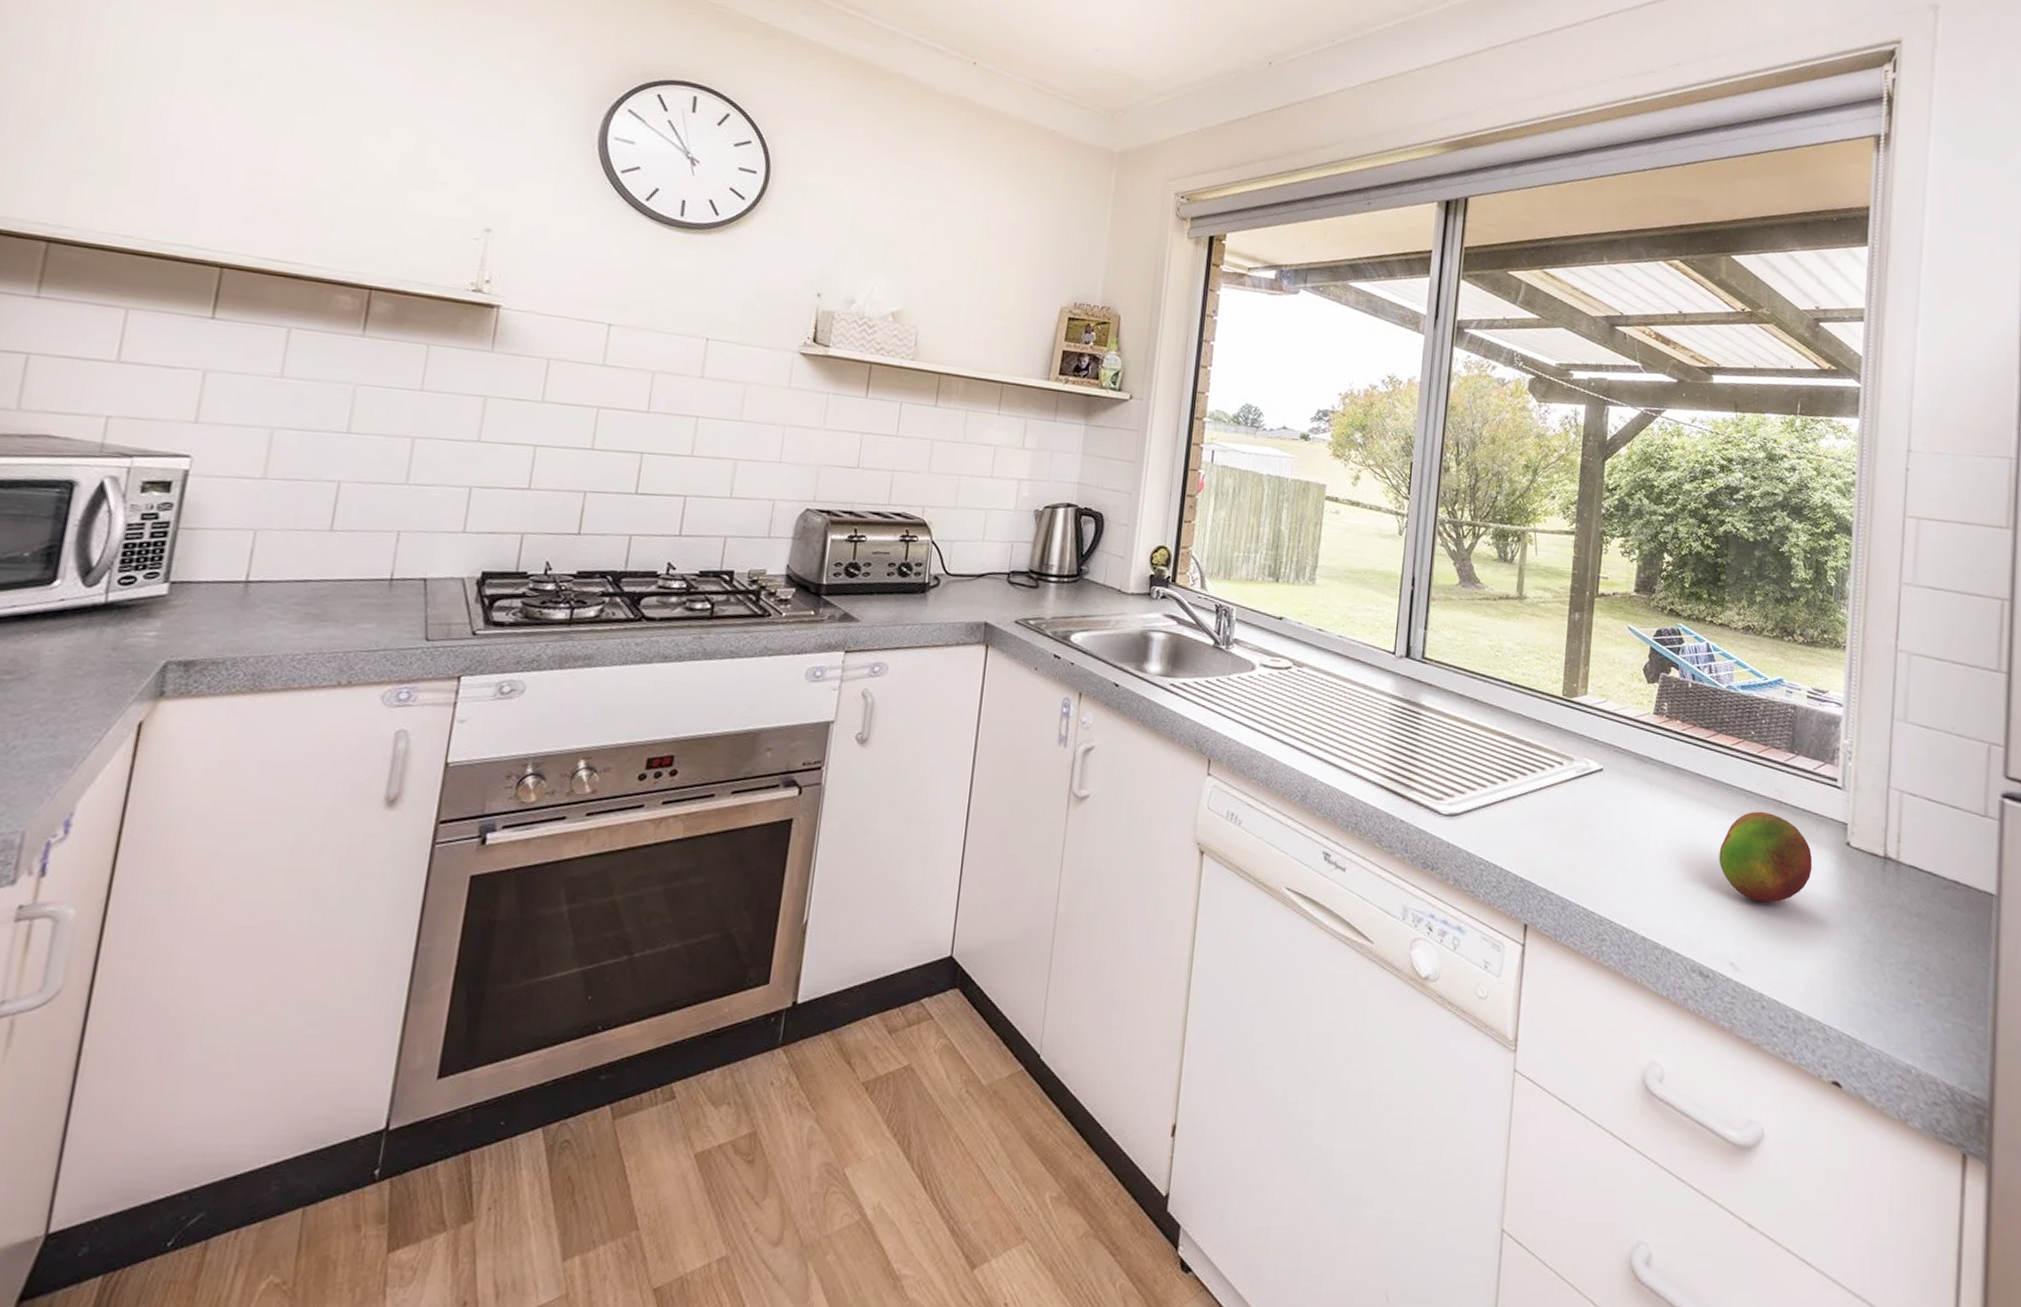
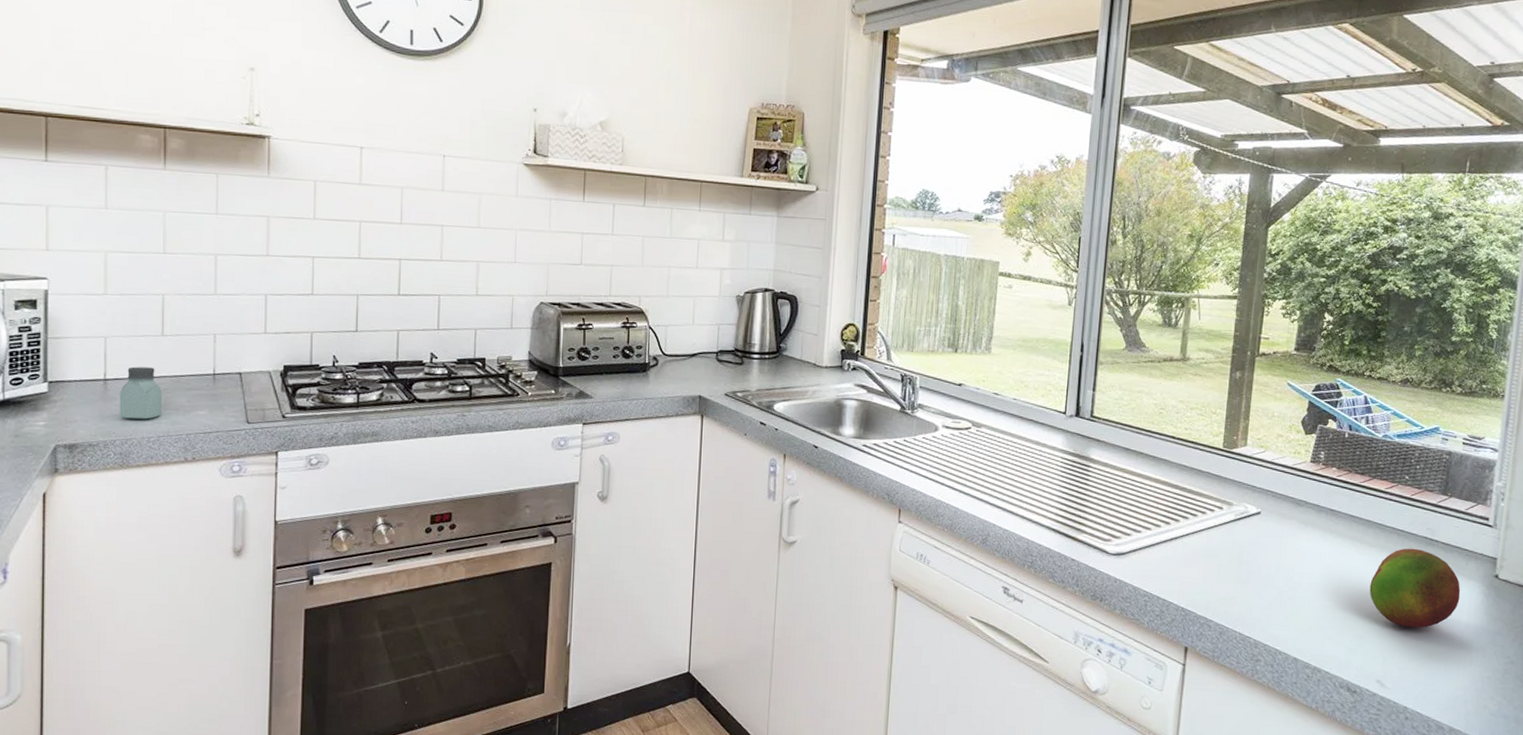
saltshaker: none [258,567,320,633] -> present [119,366,162,420]

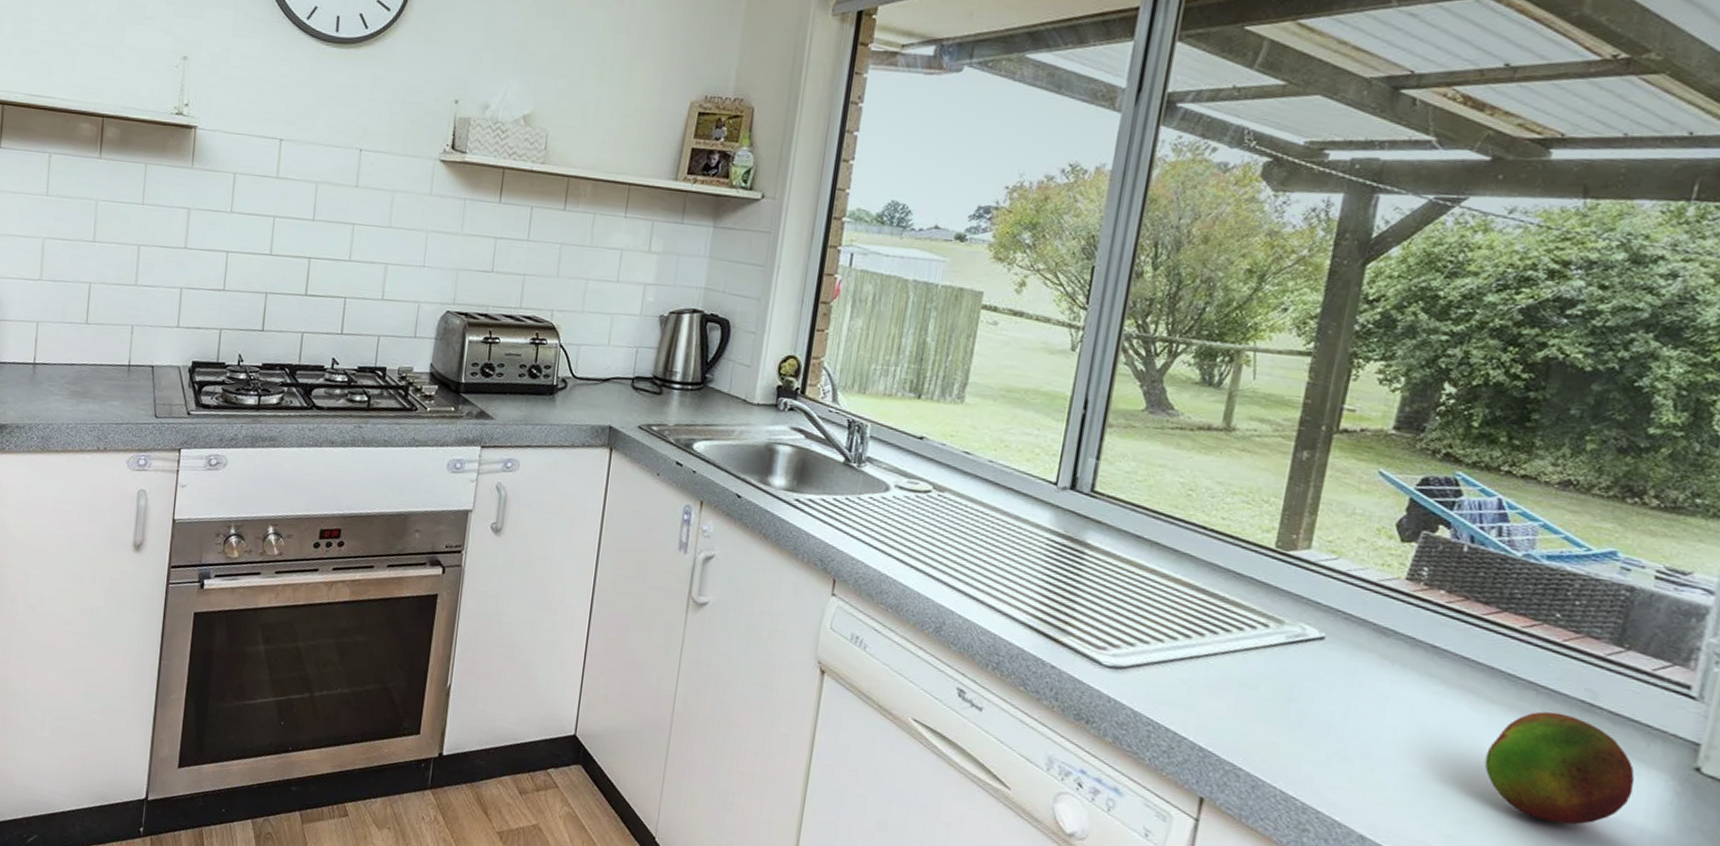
saltshaker: present [119,366,162,420] -> none [44,352,82,406]

